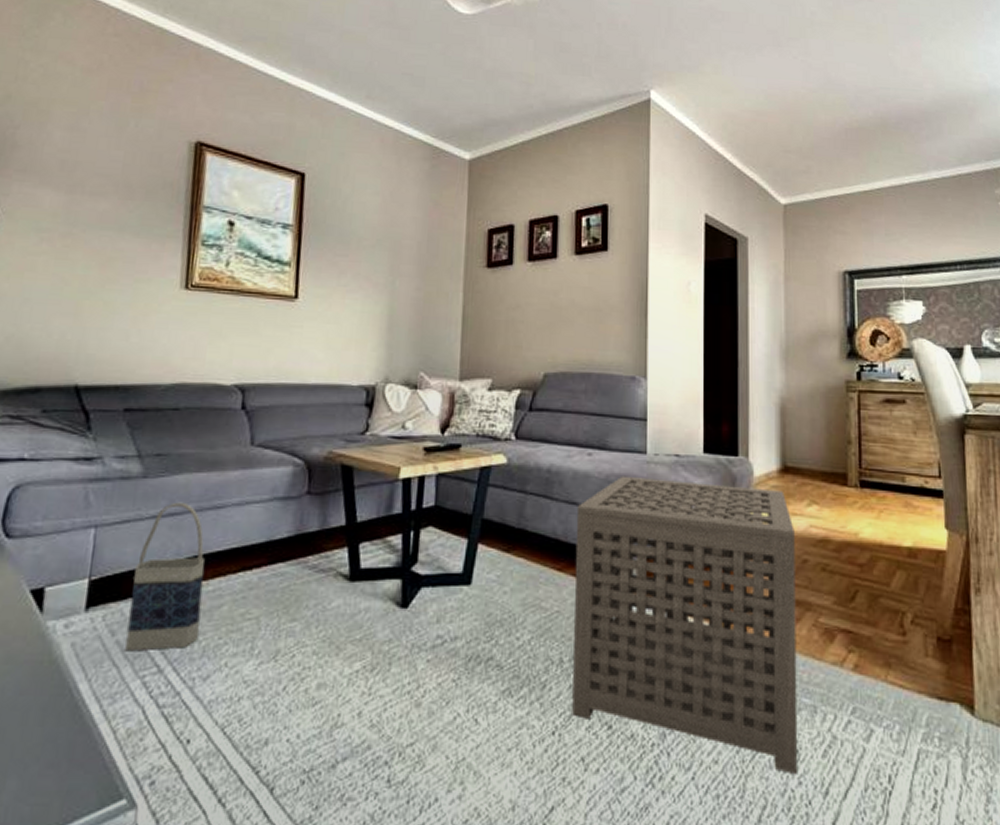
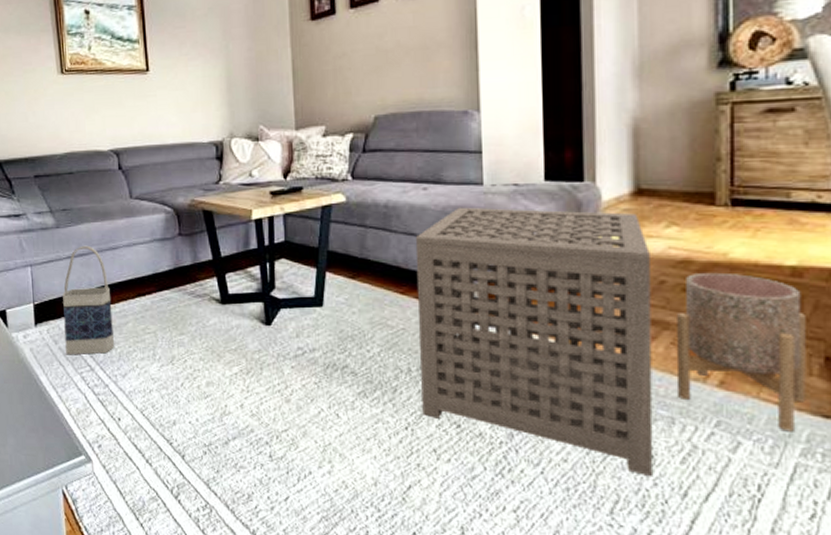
planter: none [818,552,924,716] -> present [676,272,806,432]

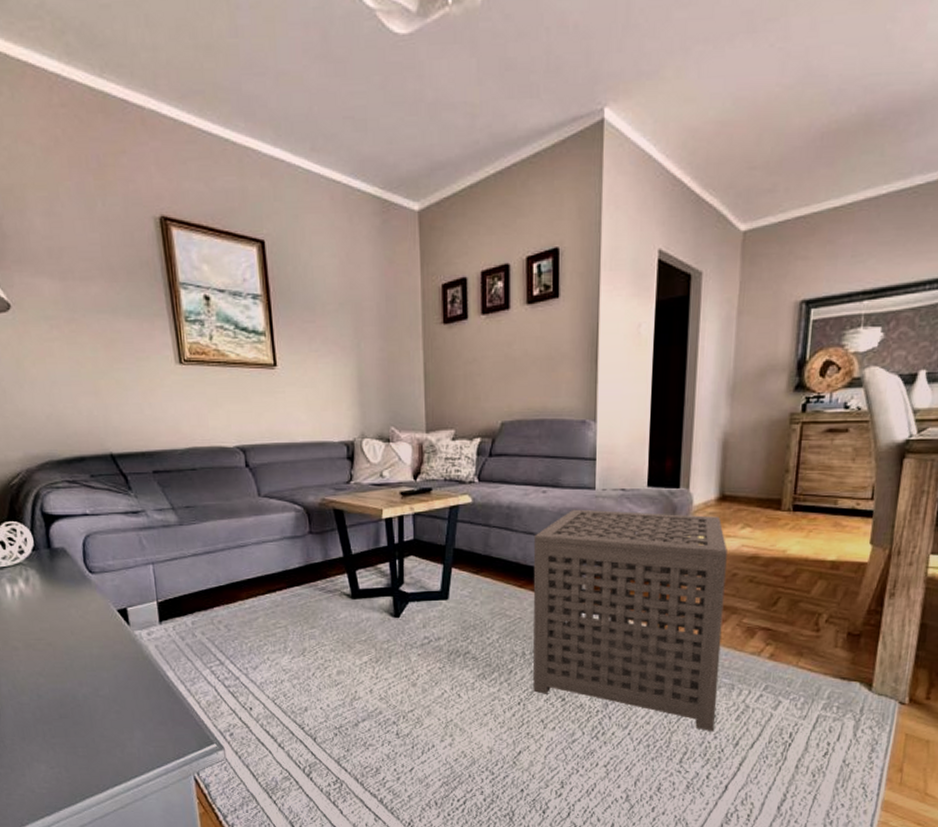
bag: present [63,245,114,355] -> none [188,543,244,651]
planter: present [676,272,806,432] -> none [737,566,838,691]

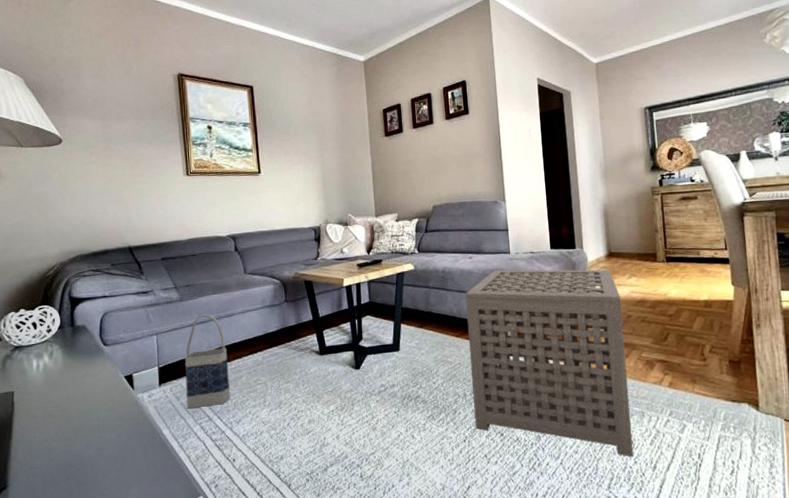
bag: none [188,543,244,651] -> present [185,314,230,409]

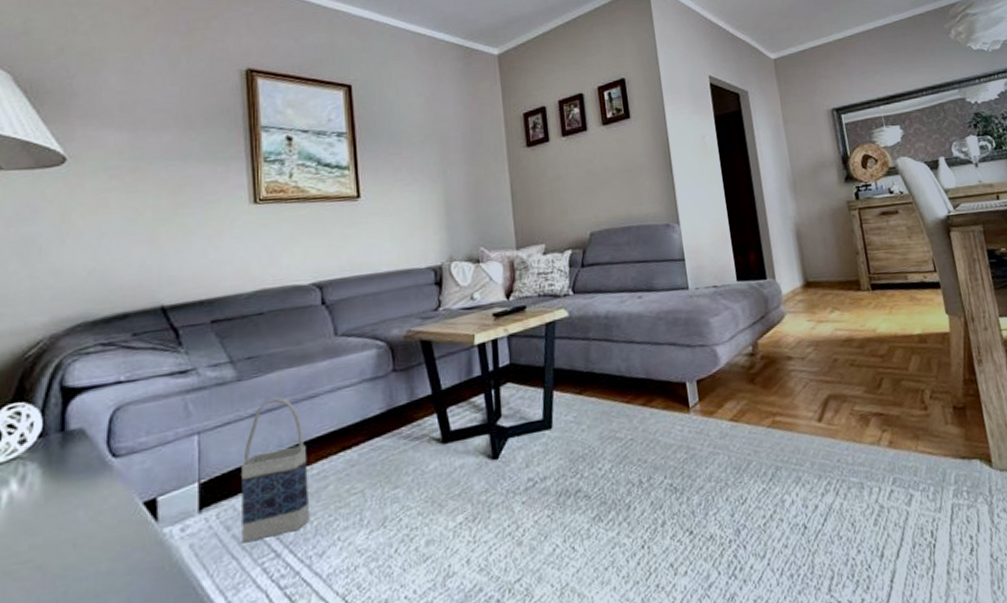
side table: present [465,269,633,458] -> none [635,303,855,546]

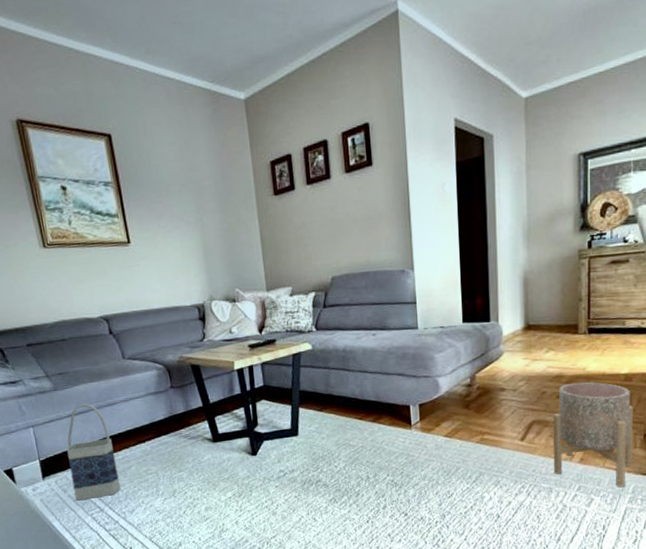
planter: none [850,345,948,477] -> present [553,382,633,488]

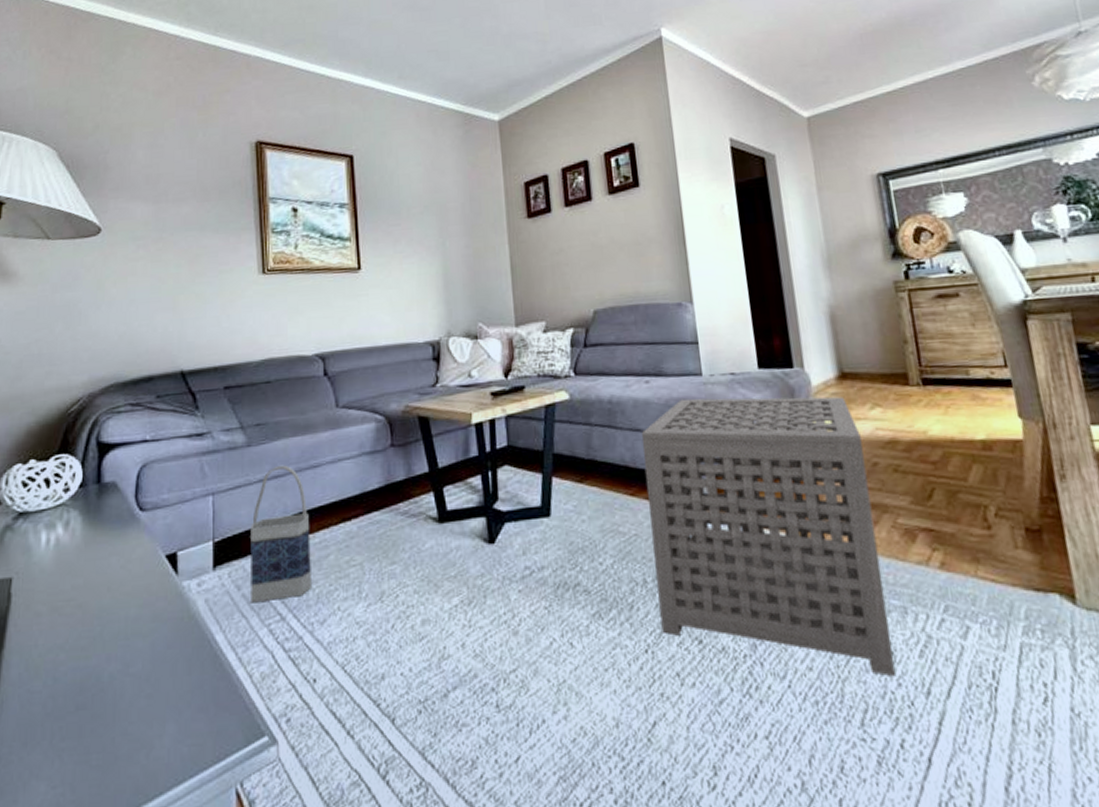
side table: none [368,343,539,531] -> present [641,396,895,677]
planter: present [553,382,633,488] -> none [893,450,1017,610]

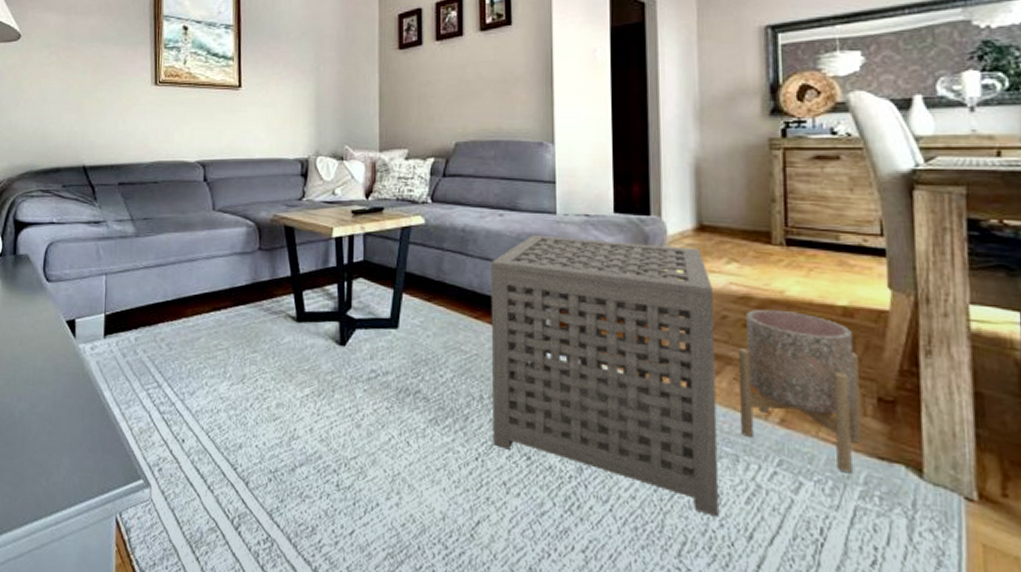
bag: present [251,465,311,603] -> none [134,256,186,370]
planter: none [893,450,1017,610] -> present [739,309,862,474]

